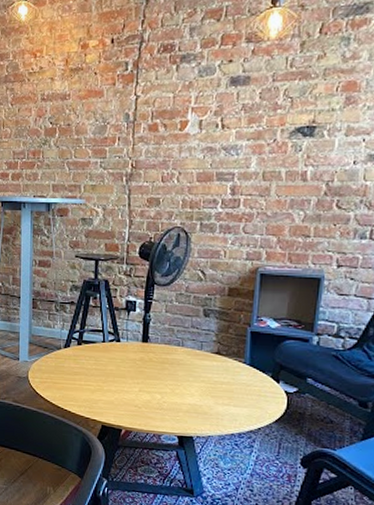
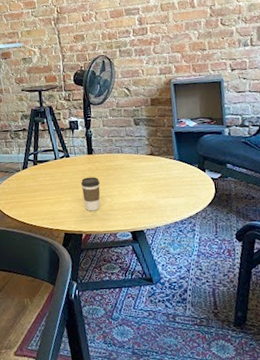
coffee cup: none [129,368,152,407] -> present [81,177,101,211]

